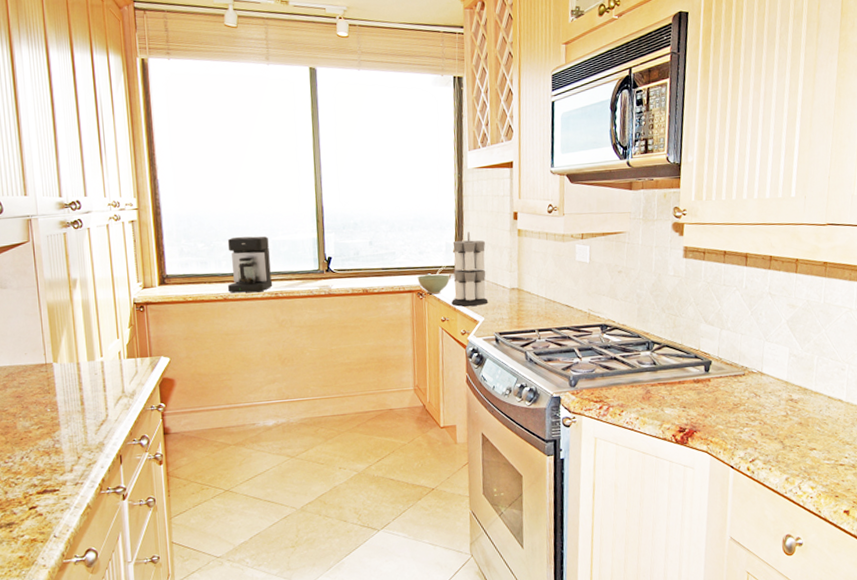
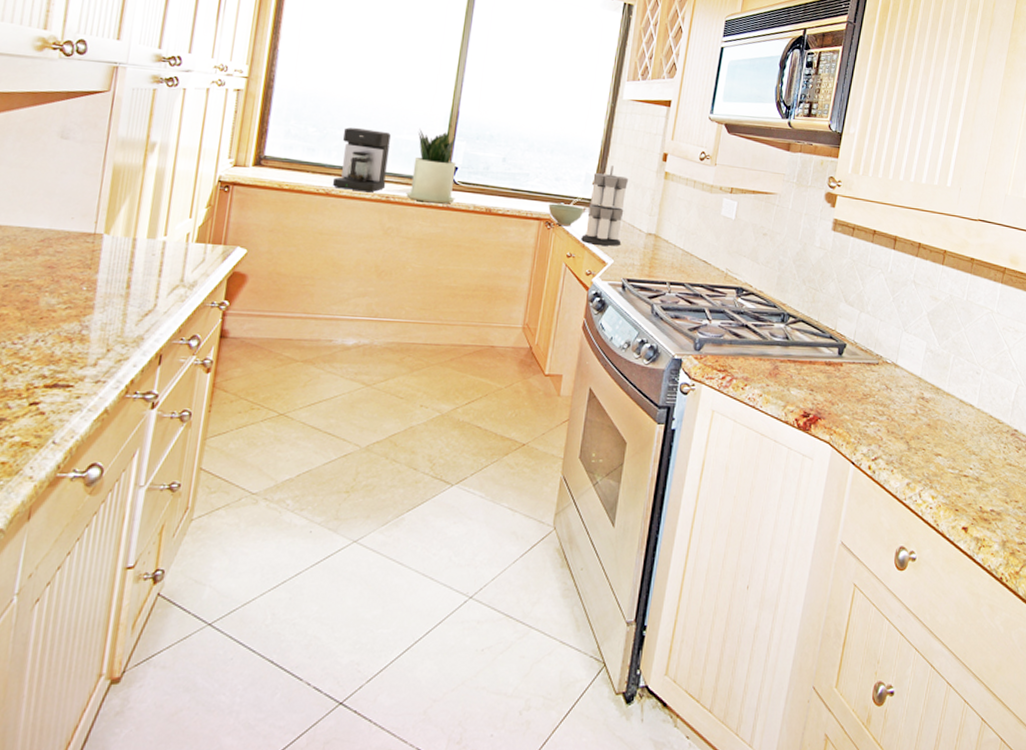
planter: none [290,226,335,293] -> present [406,129,457,204]

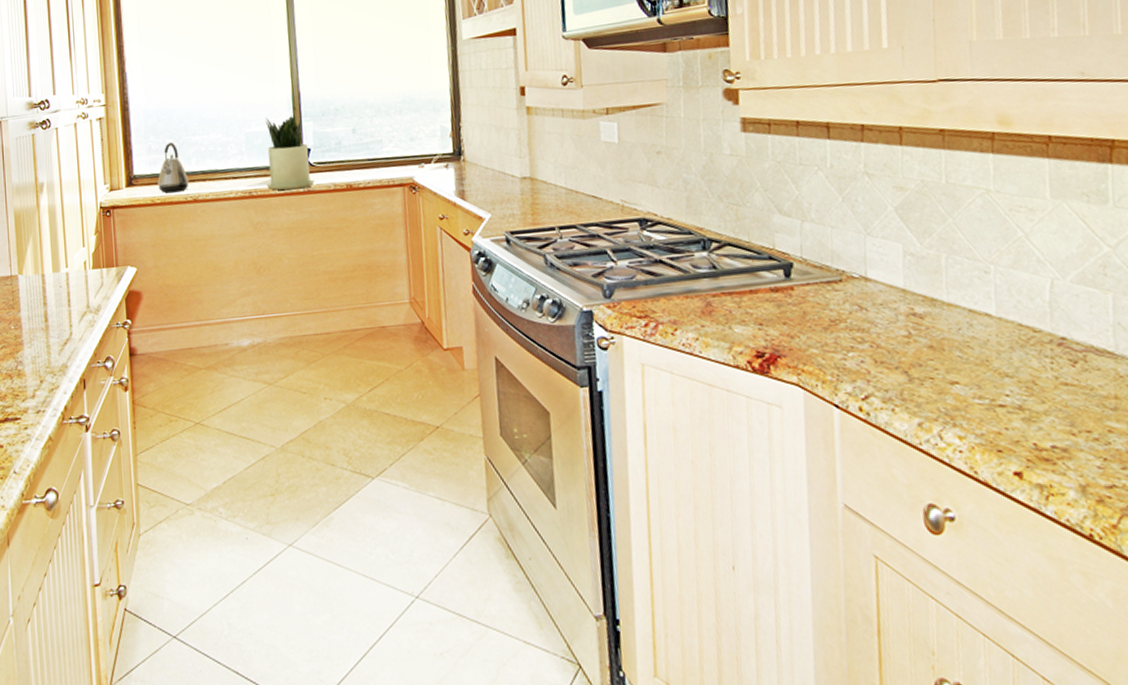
kettle: none [289,131,325,183] -> present [157,142,189,193]
coffee maker: present [333,127,391,193] -> none [197,128,247,193]
bowl: present [548,203,585,227] -> none [409,163,448,188]
spice rack: present [581,166,629,247] -> none [448,113,496,201]

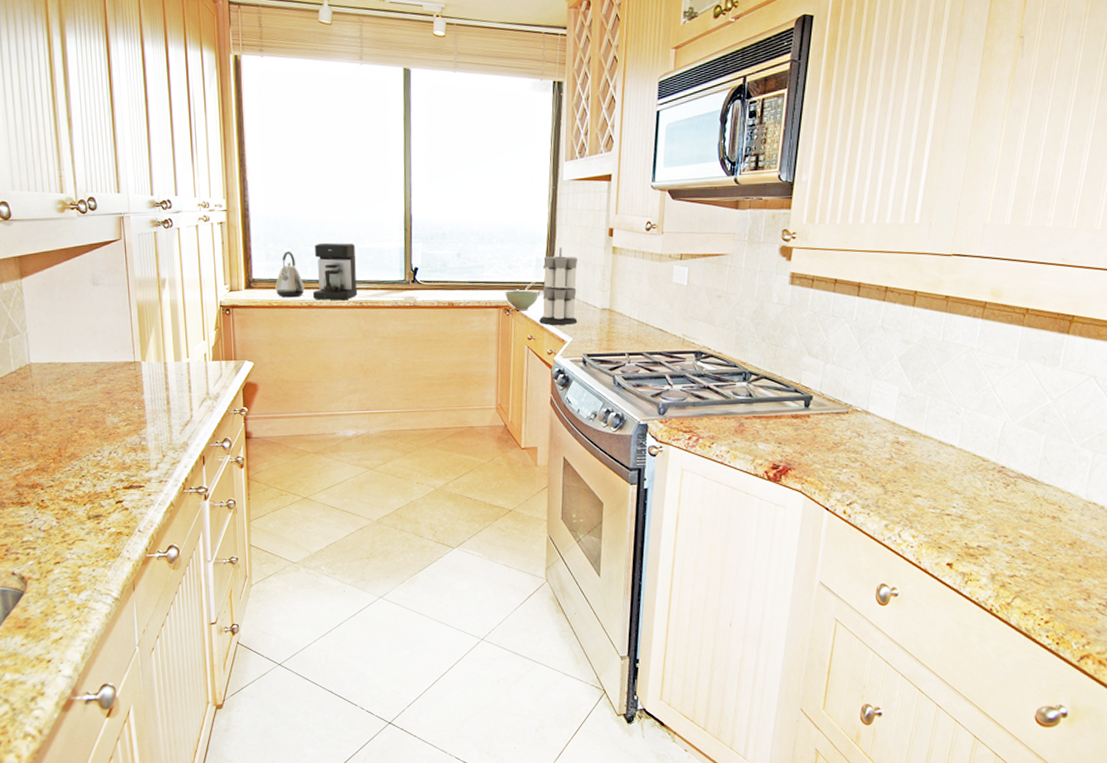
coffee maker: none [197,128,247,193] -> present [313,242,358,301]
planter: present [265,114,315,191] -> none [376,235,420,304]
bowl: none [409,163,448,188] -> present [505,290,540,311]
spice rack: none [448,113,496,201] -> present [539,247,578,326]

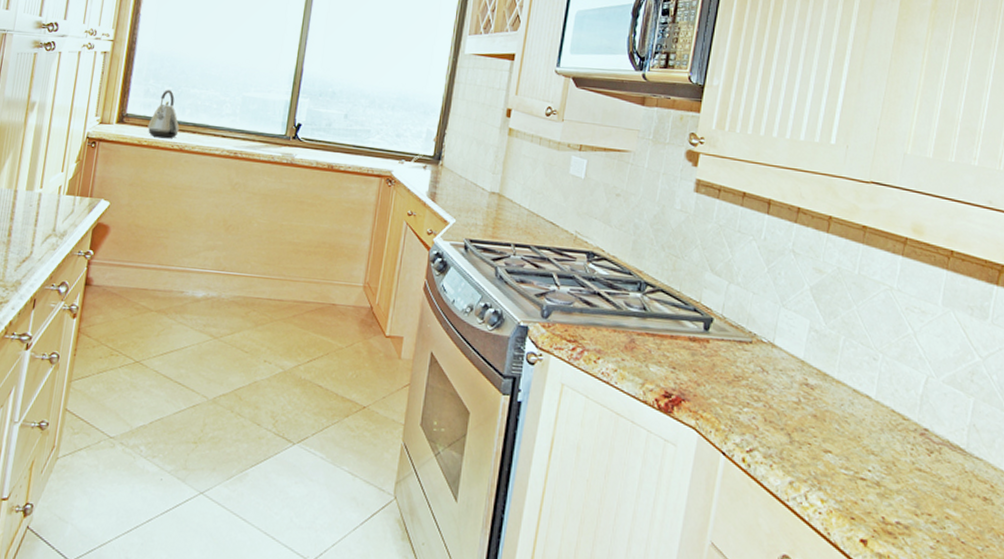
coffee maker: present [313,242,358,301] -> none [186,85,239,149]
bowl: present [505,290,540,311] -> none [389,160,426,184]
spice rack: present [539,247,578,326] -> none [422,122,471,206]

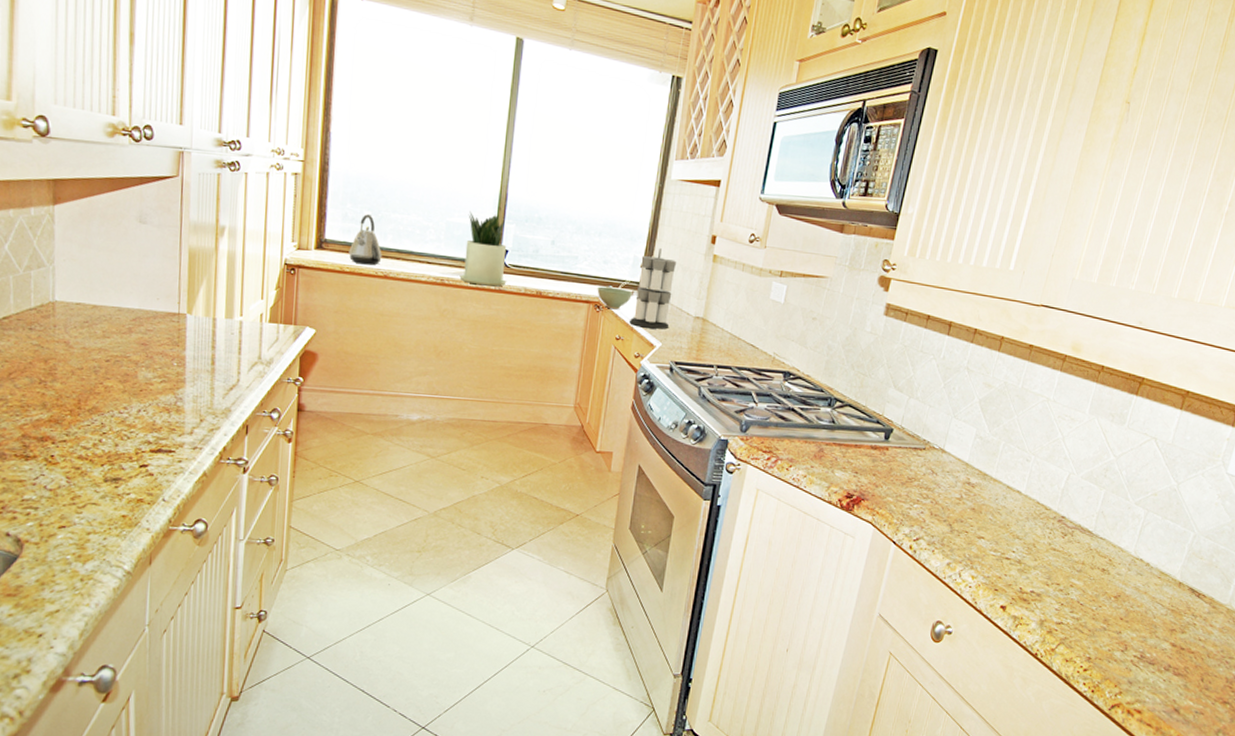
planter: none [252,87,300,160] -> present [459,212,507,287]
bowl: none [389,160,426,184] -> present [597,286,633,310]
spice rack: none [422,122,471,206] -> present [629,248,677,330]

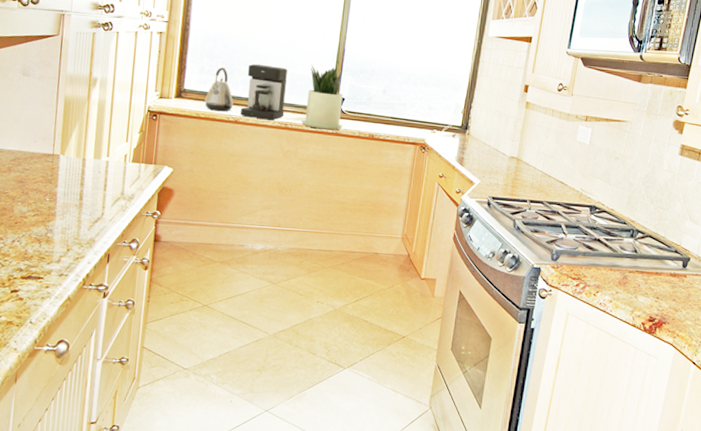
coffee maker: none [390,210,442,275] -> present [241,63,287,121]
bowl: present [597,286,633,310] -> none [423,130,455,151]
spice rack: present [629,248,677,330] -> none [452,96,494,169]

